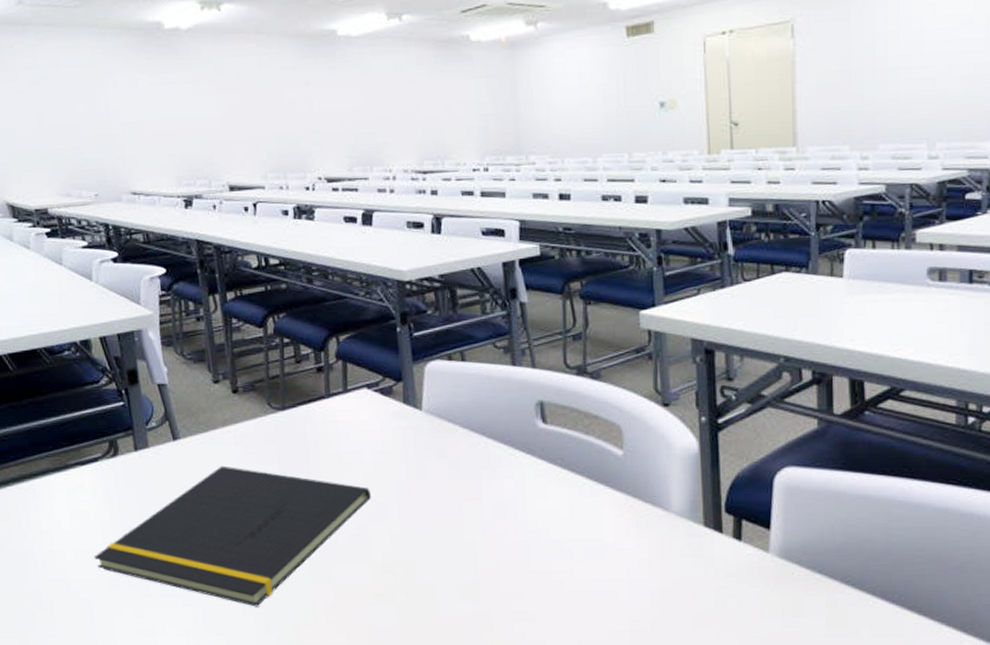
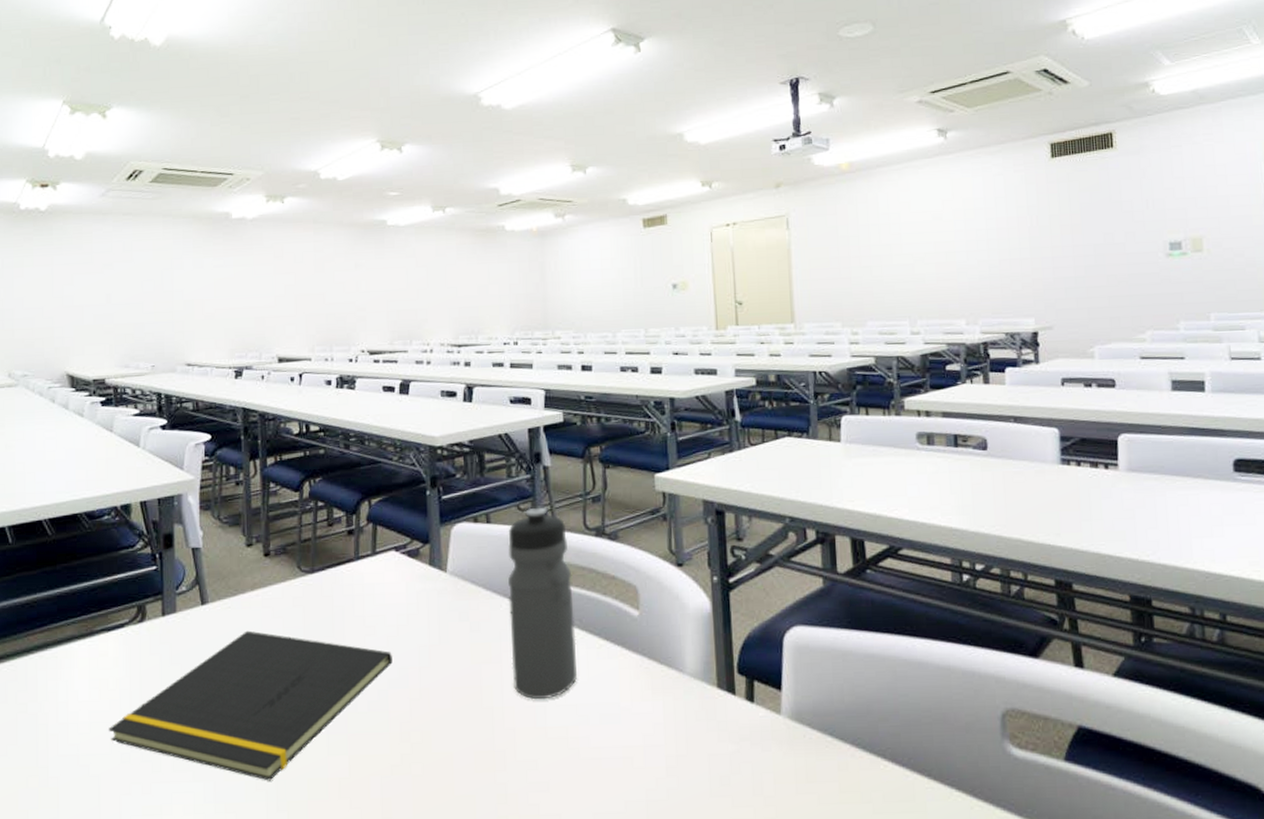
water bottle: none [485,345,559,535] -> present [508,507,577,700]

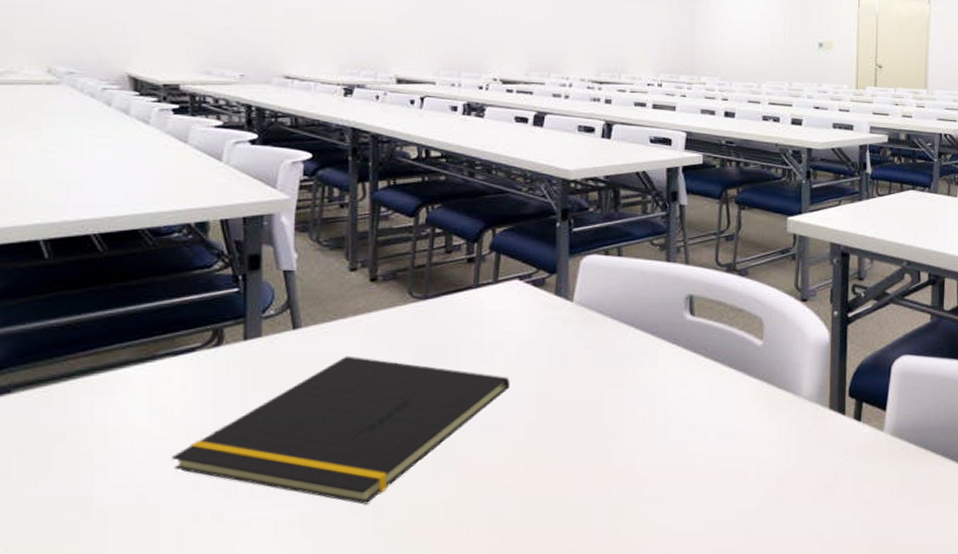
water bottle: present [508,507,577,700] -> none [634,243,700,422]

